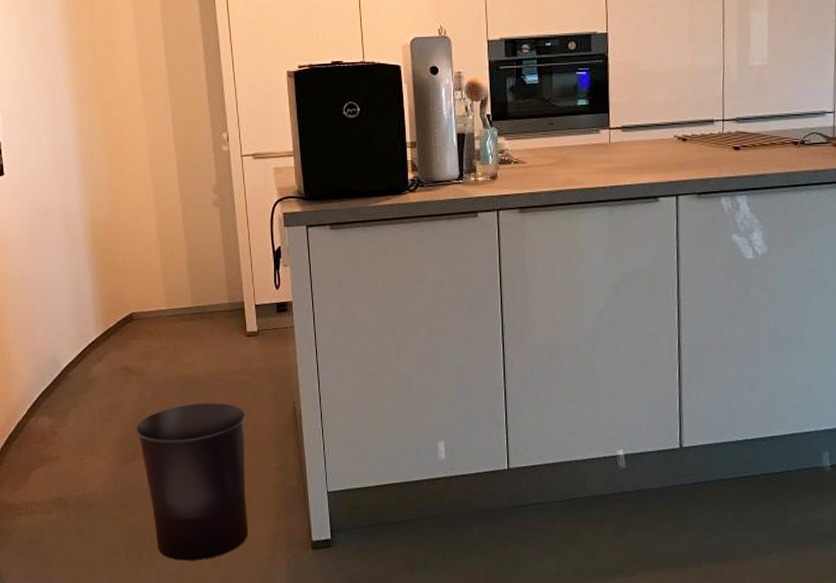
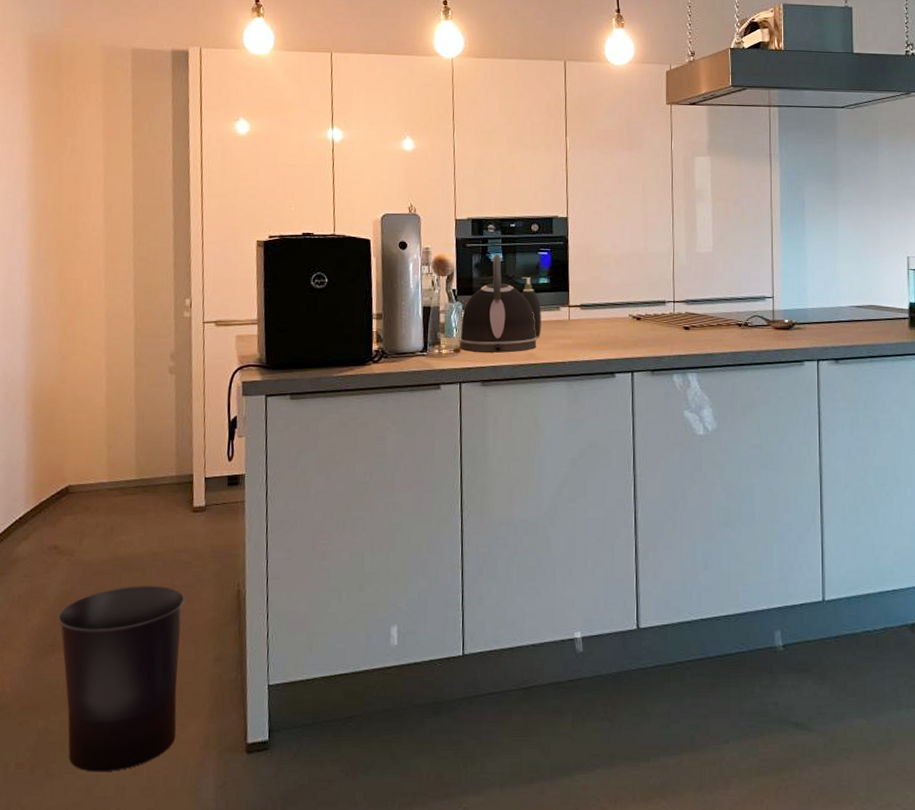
kettle: none [495,75,576,179] -> present [459,253,537,353]
soap dispenser: none [559,100,580,163] -> present [521,277,542,338]

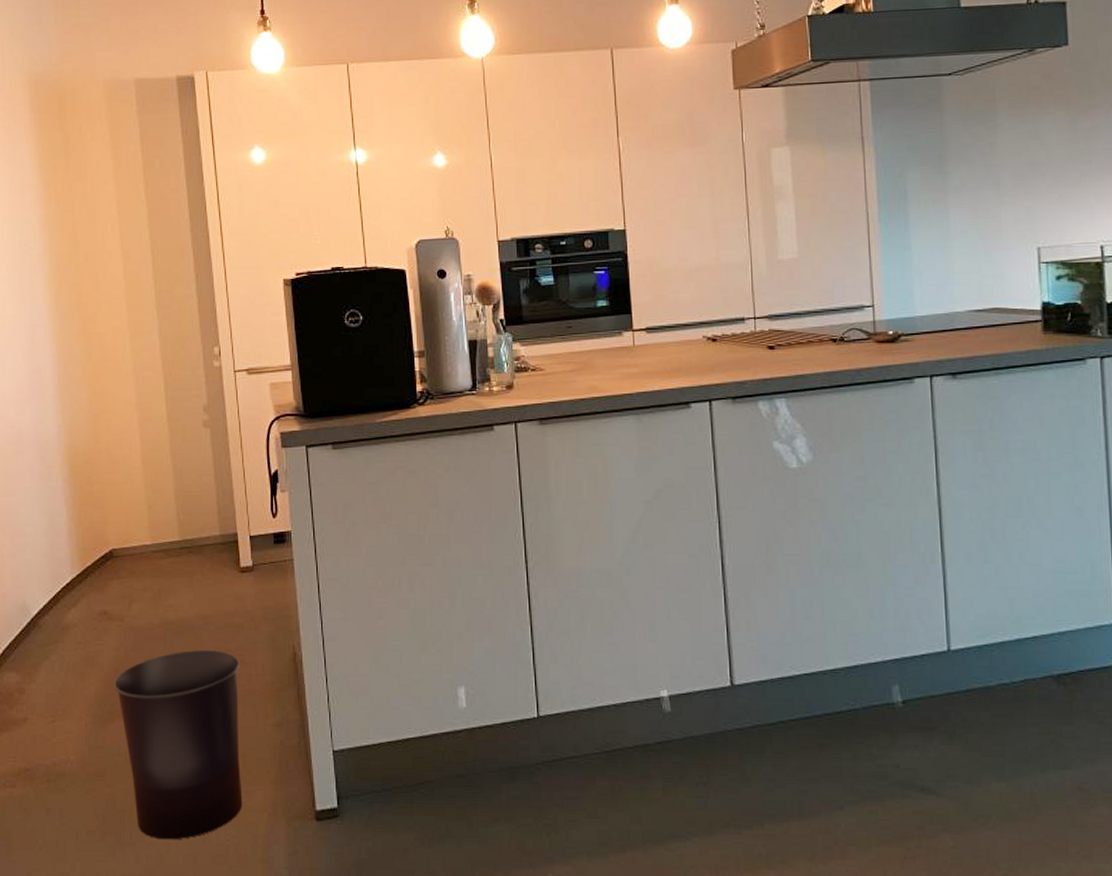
kettle: present [459,253,537,353] -> none [511,276,599,388]
soap dispenser: present [521,277,542,338] -> none [577,301,603,369]

